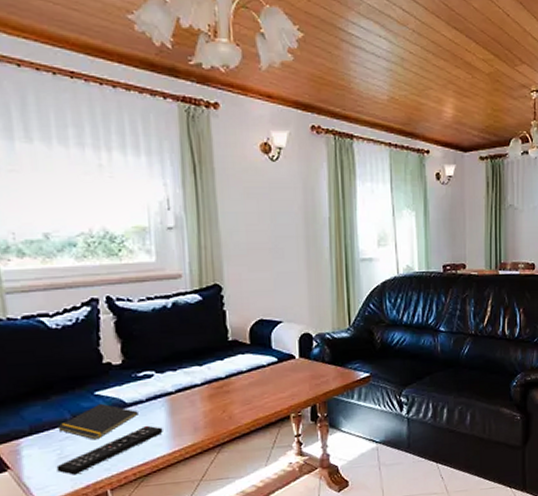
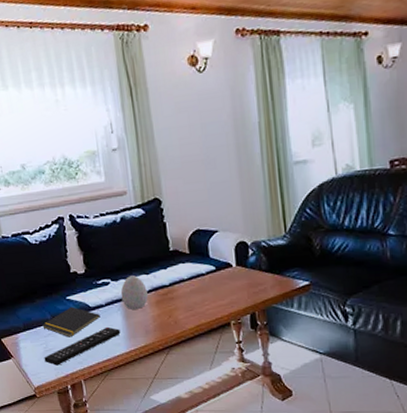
decorative egg: none [166,367,200,405] -> present [120,275,148,309]

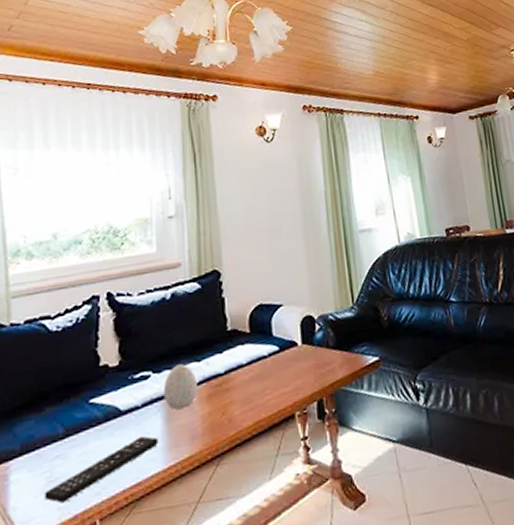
notepad: present [42,306,100,338] -> none [49,412,133,458]

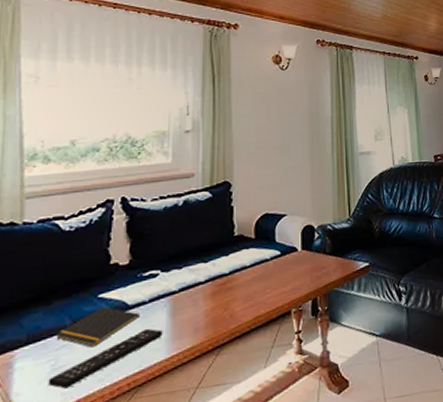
notepad: none [49,412,133,458] -> present [56,306,140,348]
decorative egg: present [163,364,198,409] -> none [170,264,203,305]

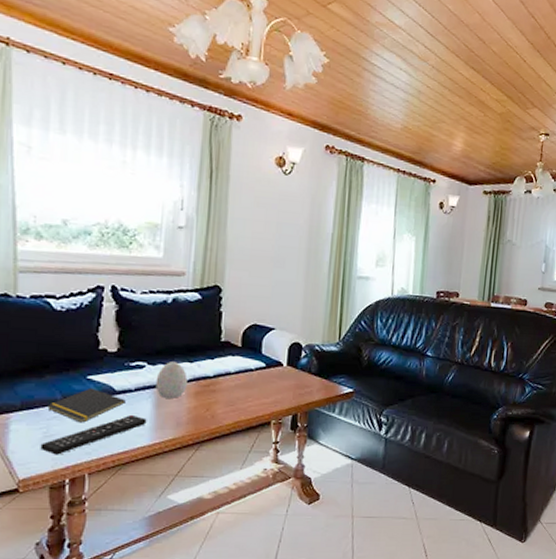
decorative egg: none [170,264,203,305] -> present [155,362,187,398]

